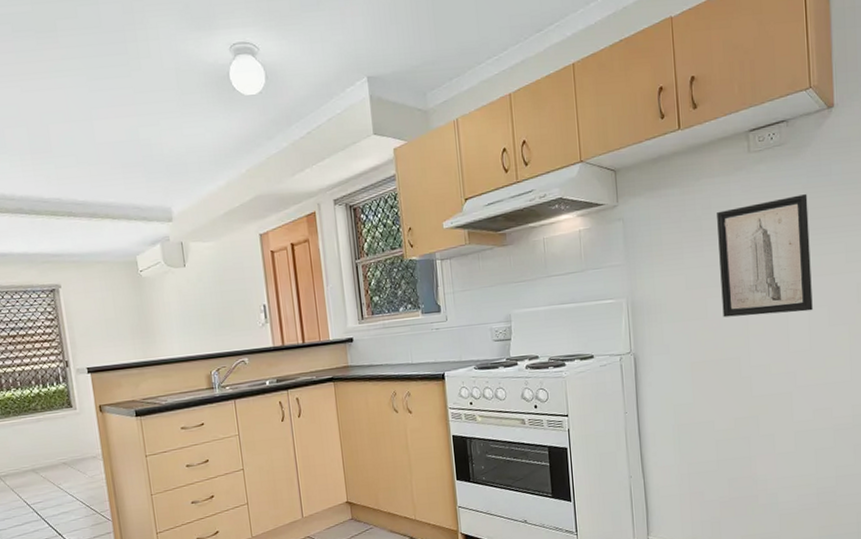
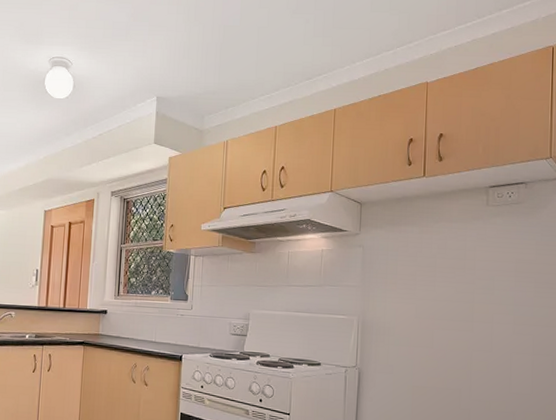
wall art: present [717,194,813,318] -> none [448,250,540,358]

